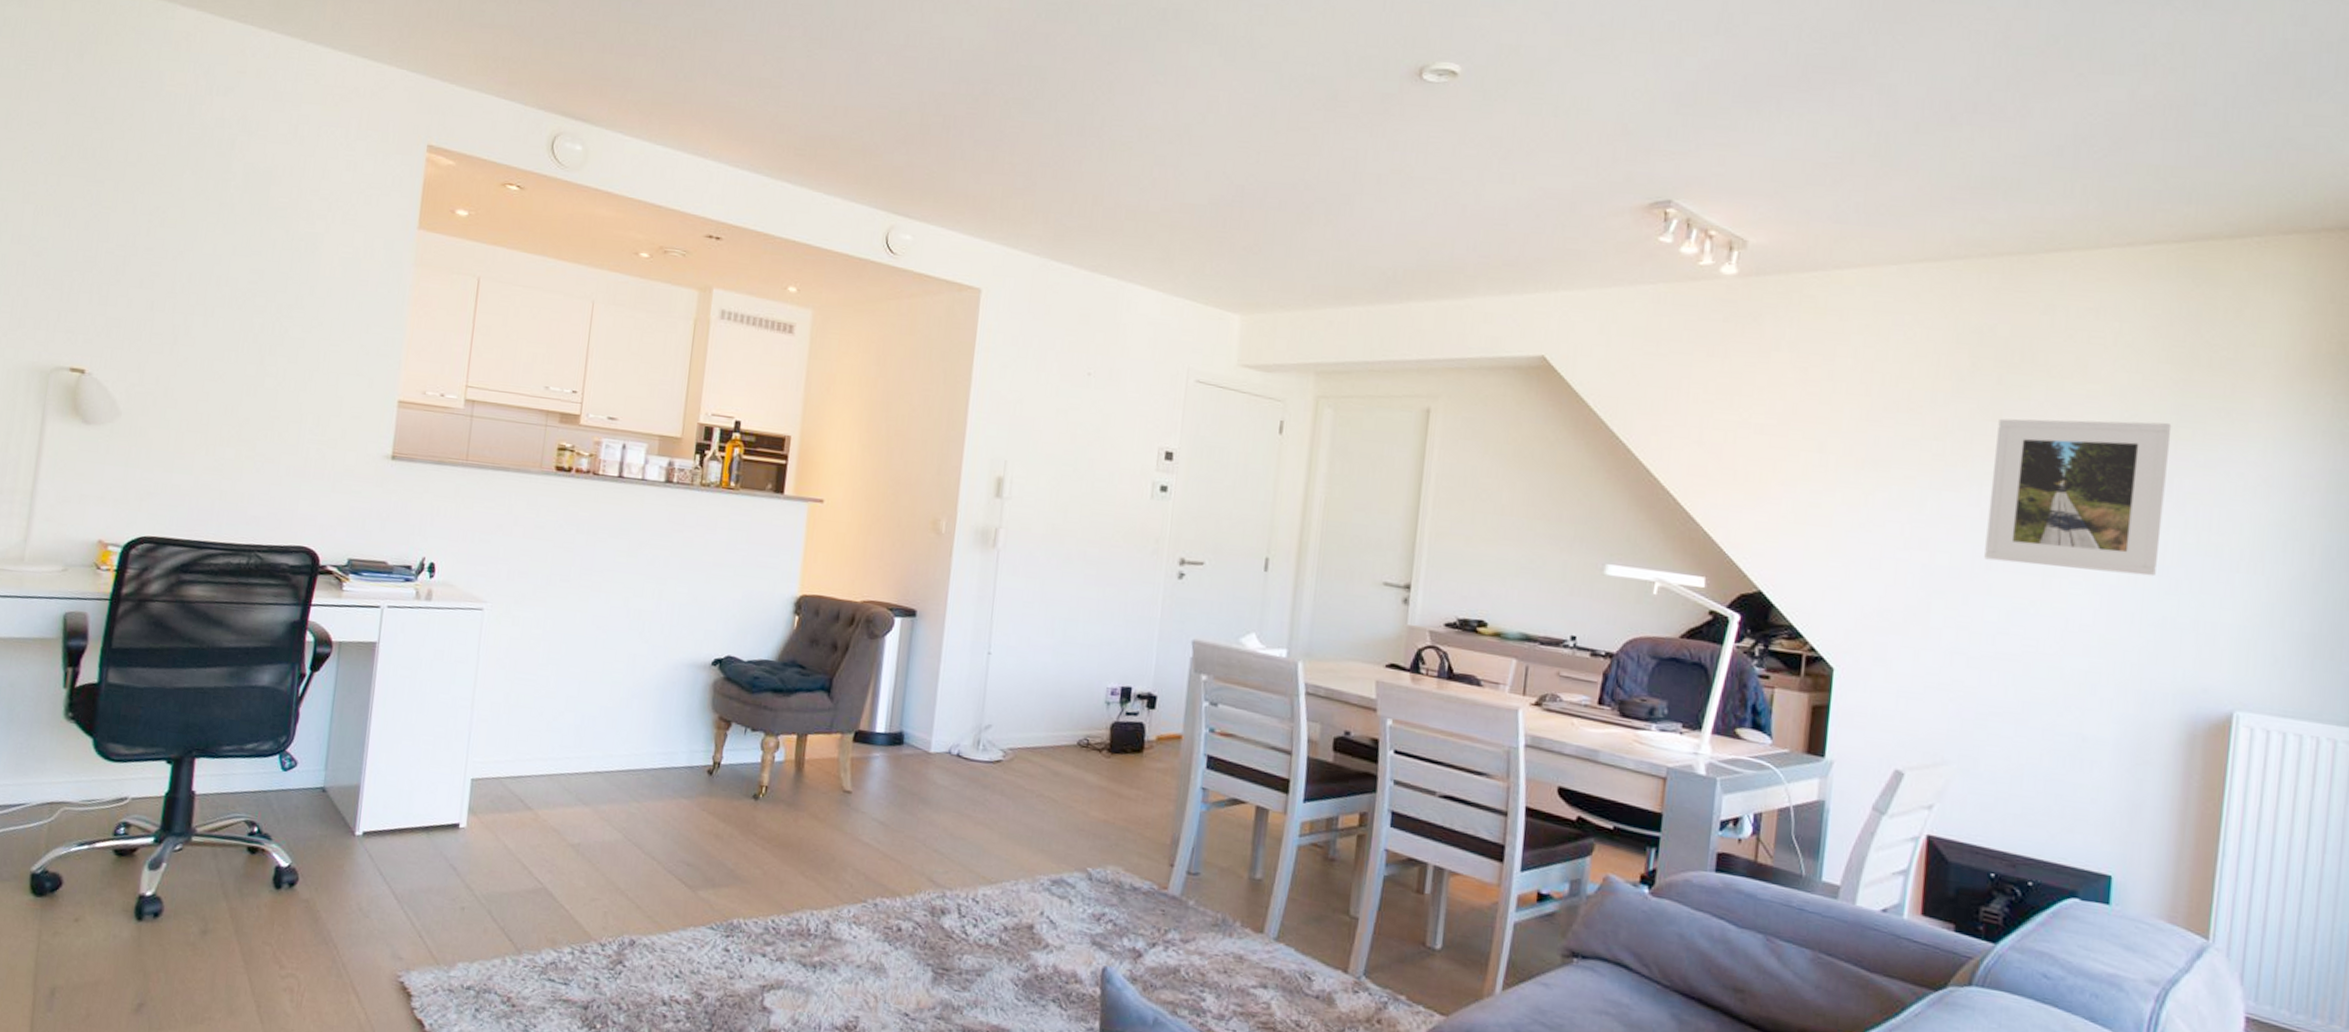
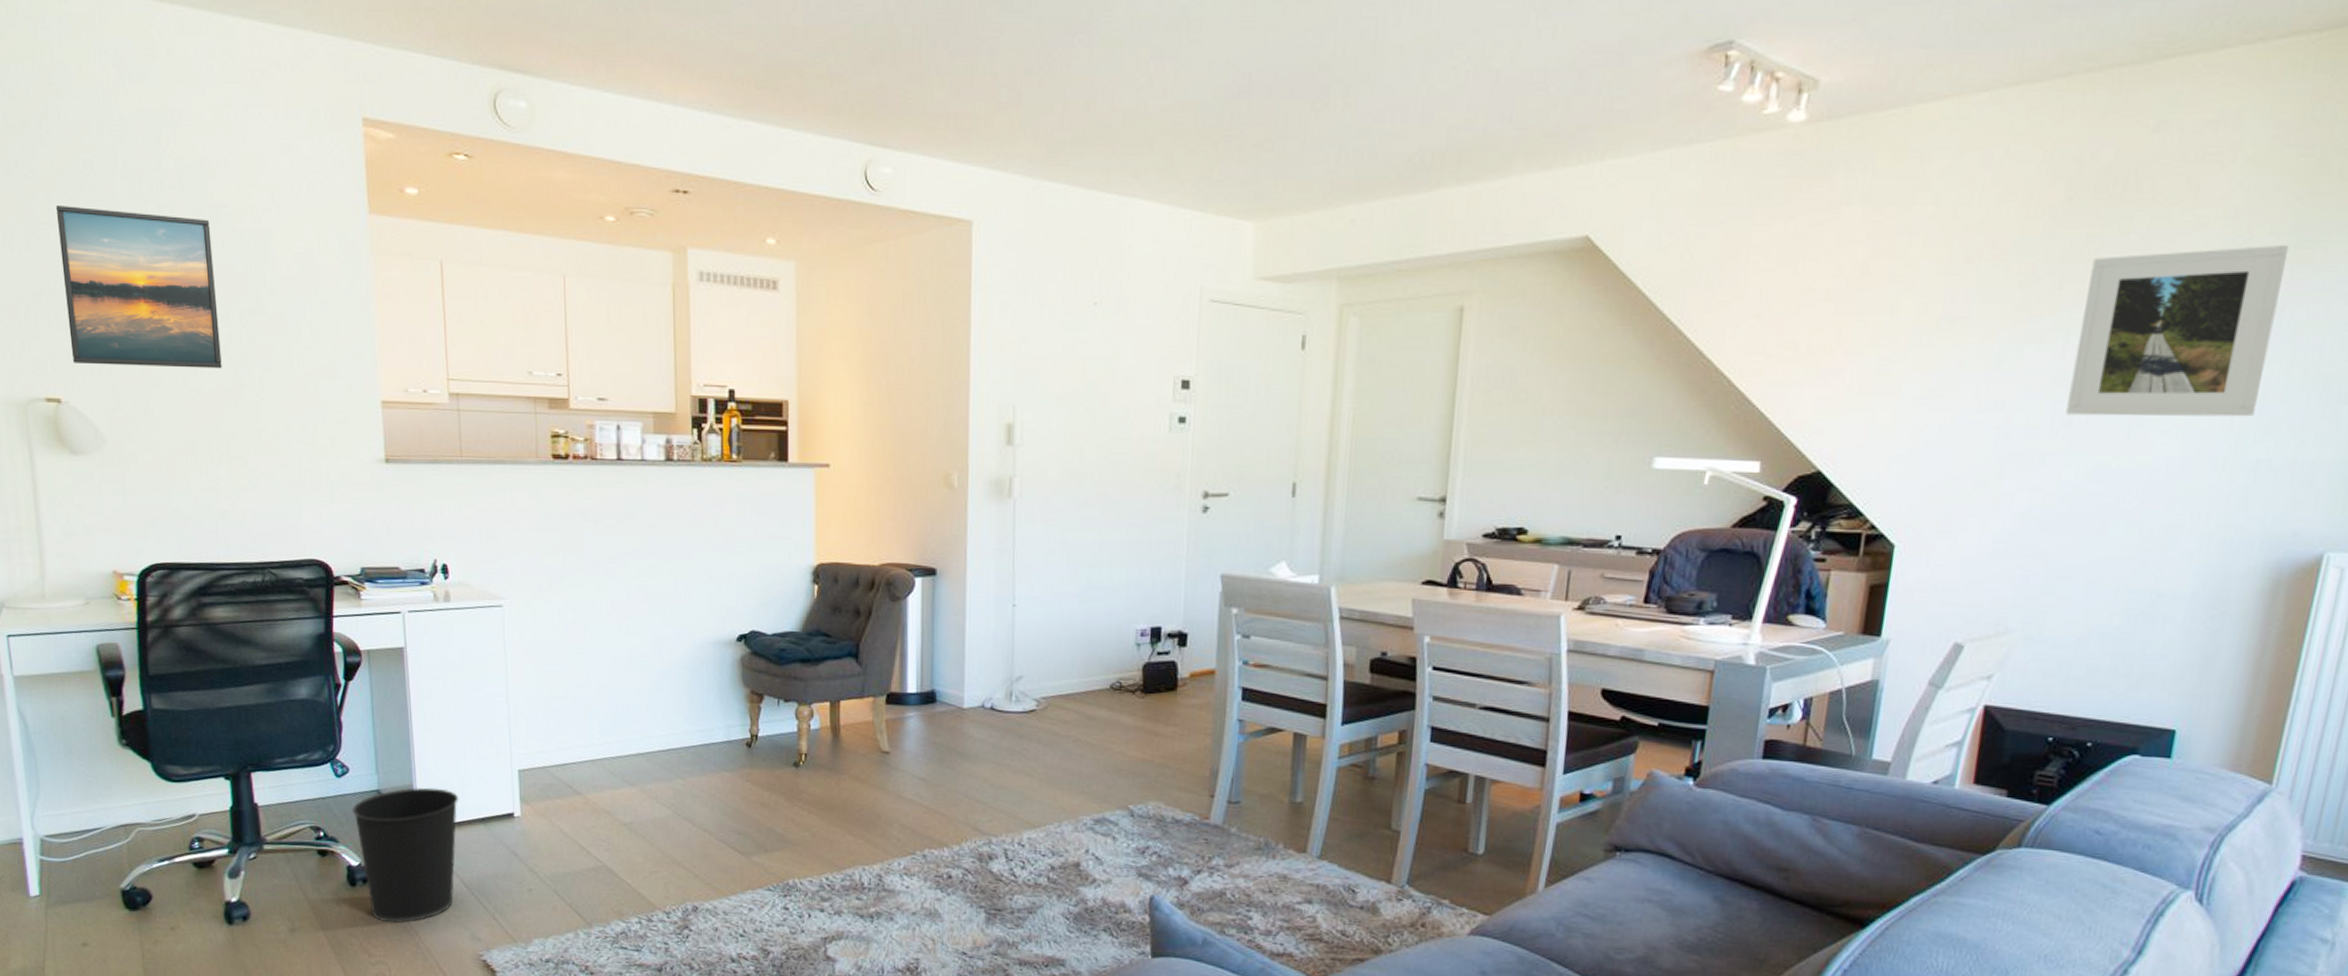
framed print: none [105,192,266,356] -> present [55,204,222,369]
wastebasket: none [291,788,406,934] -> present [352,787,459,923]

